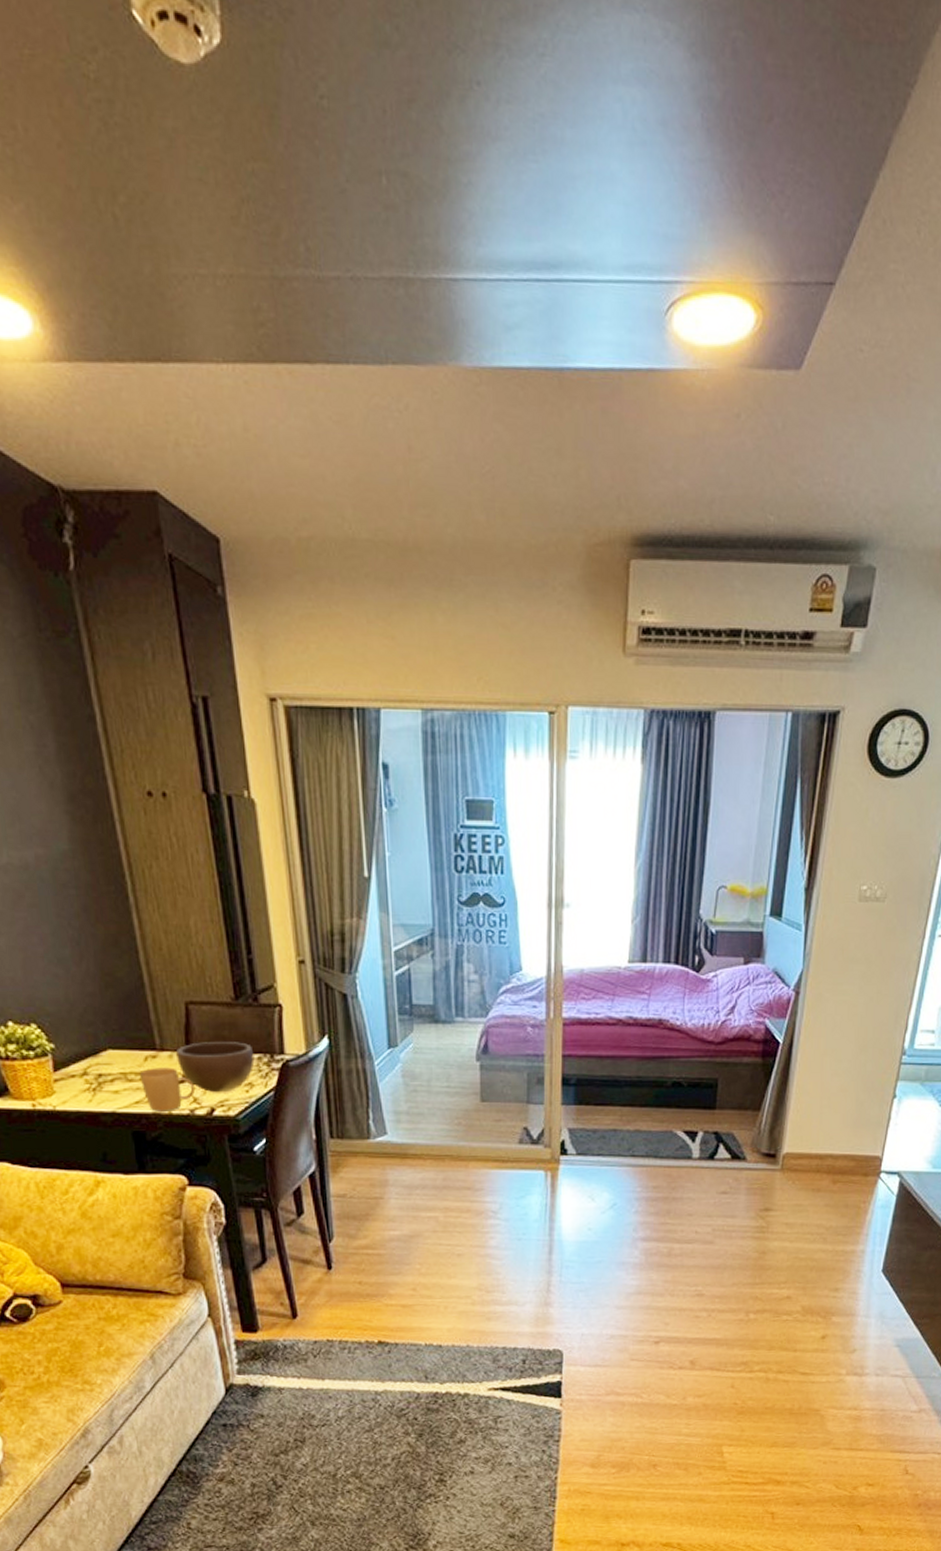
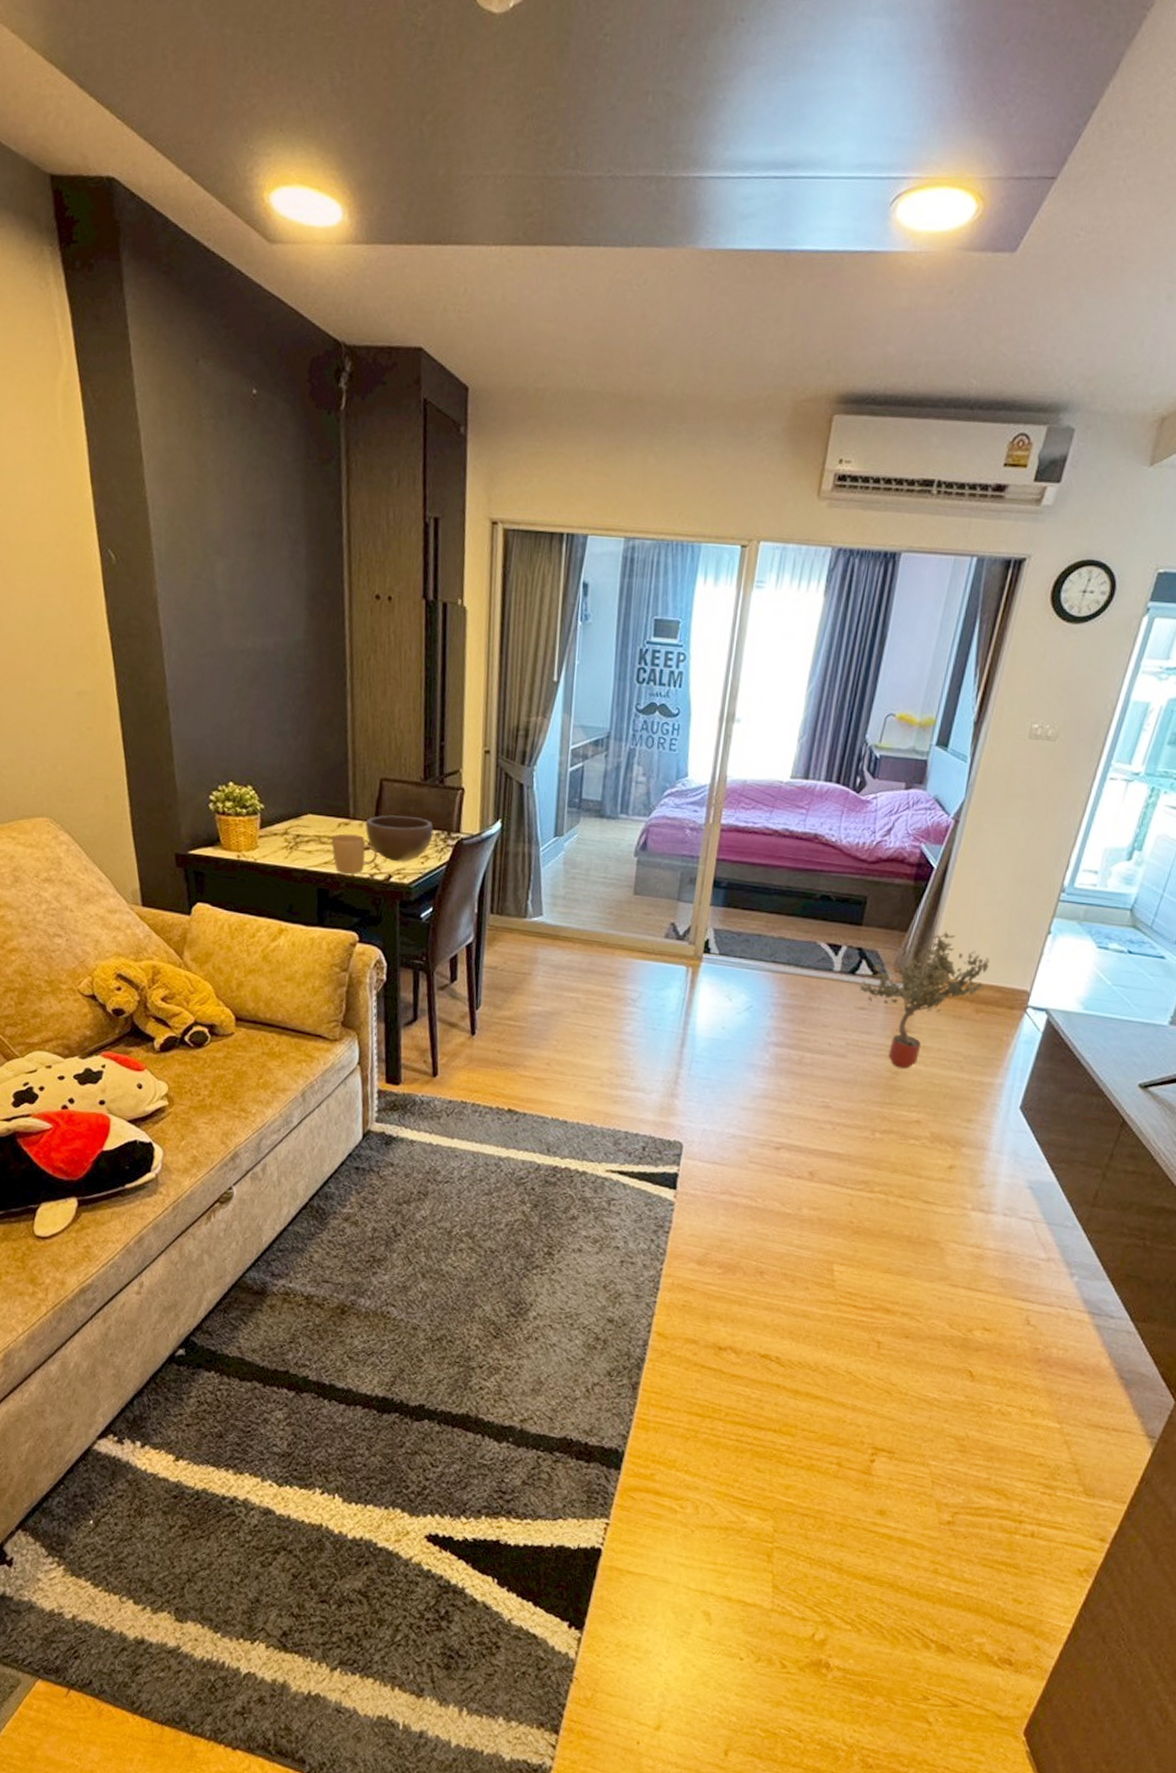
potted tree: none [719,1105,841,1247] -> present [859,930,990,1069]

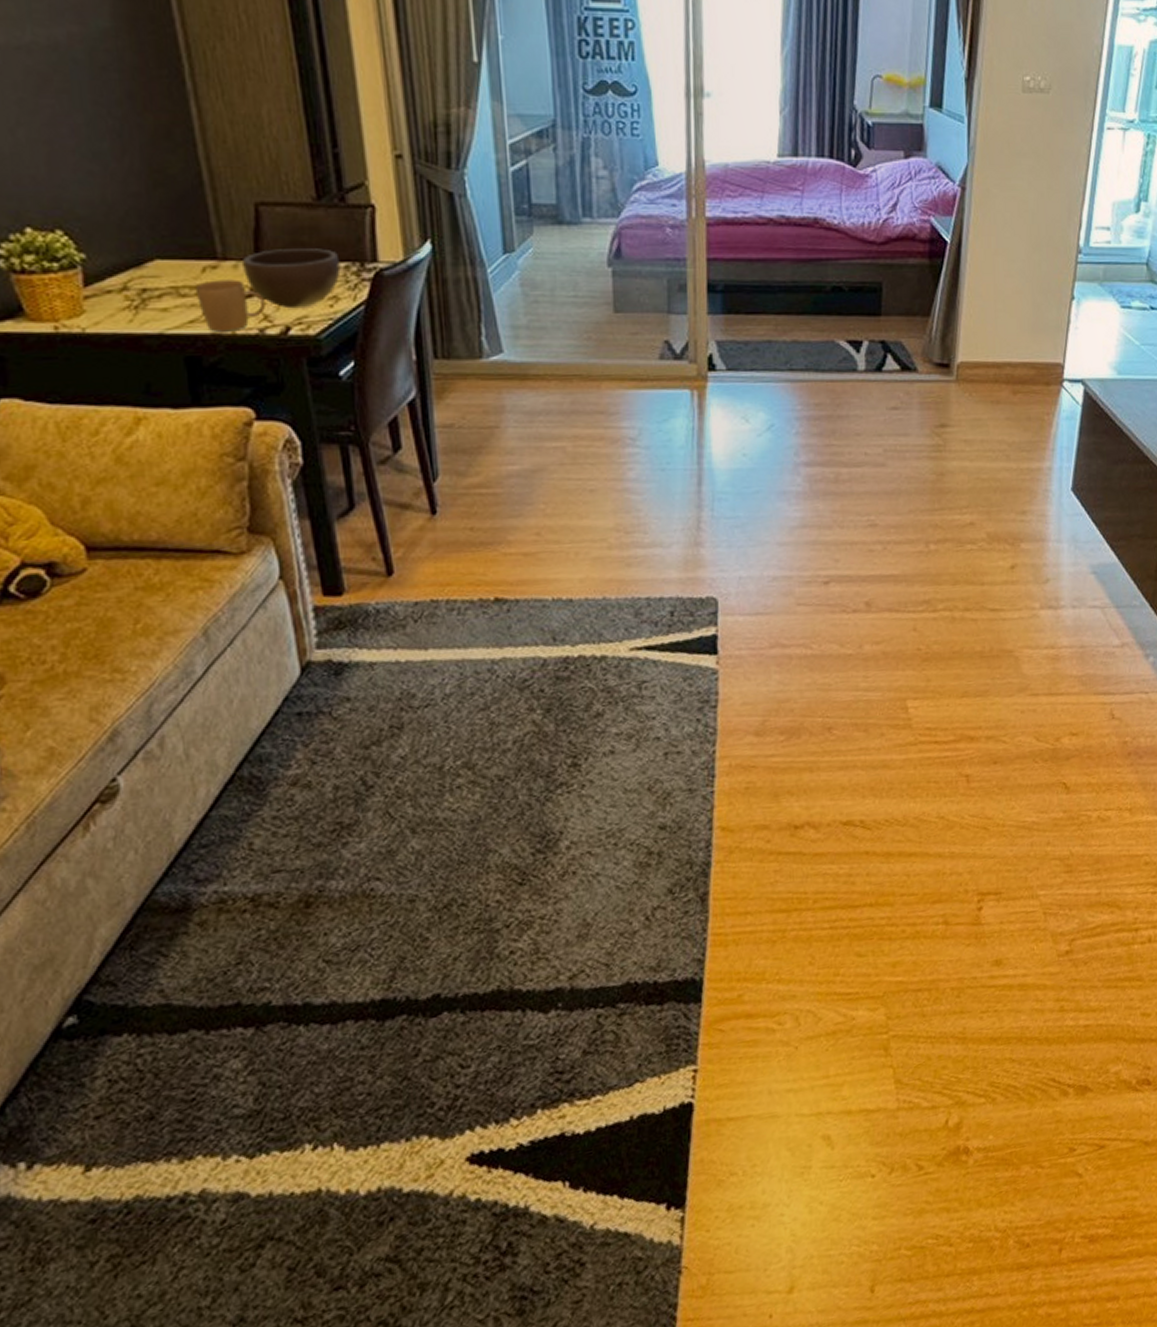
potted tree: present [859,930,990,1069] -> none [888,309,1019,468]

